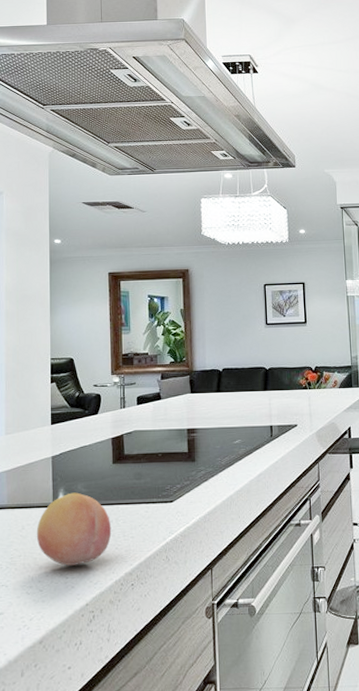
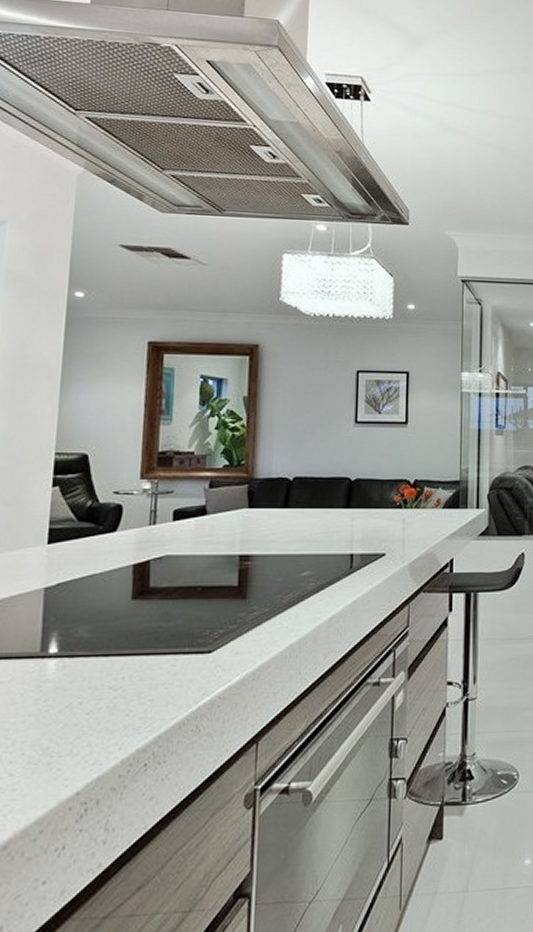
fruit: present [36,492,112,566] -> none [11,638,123,740]

